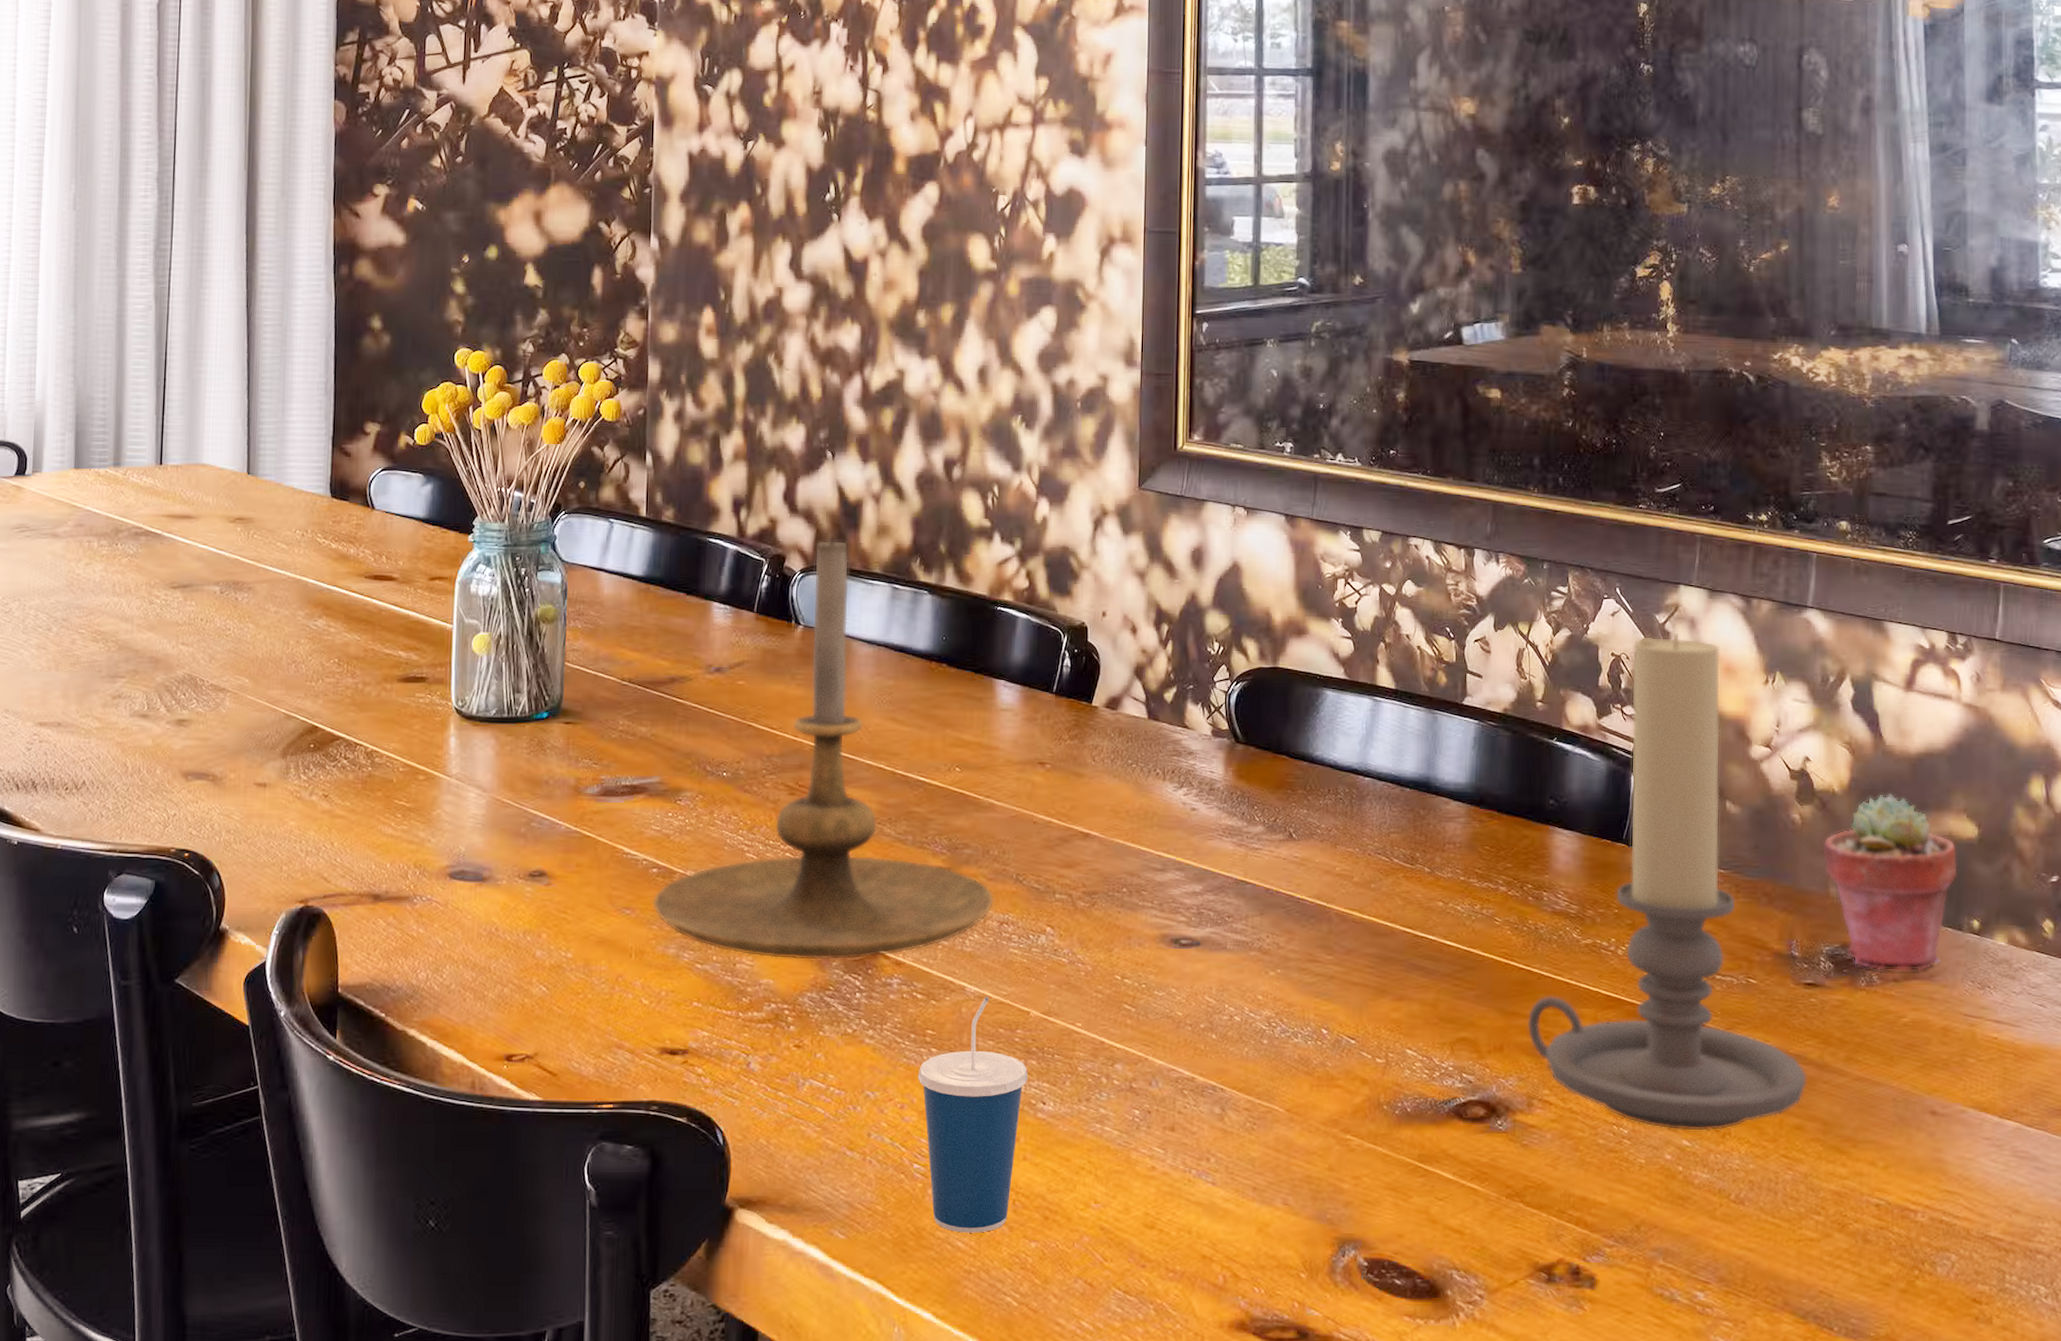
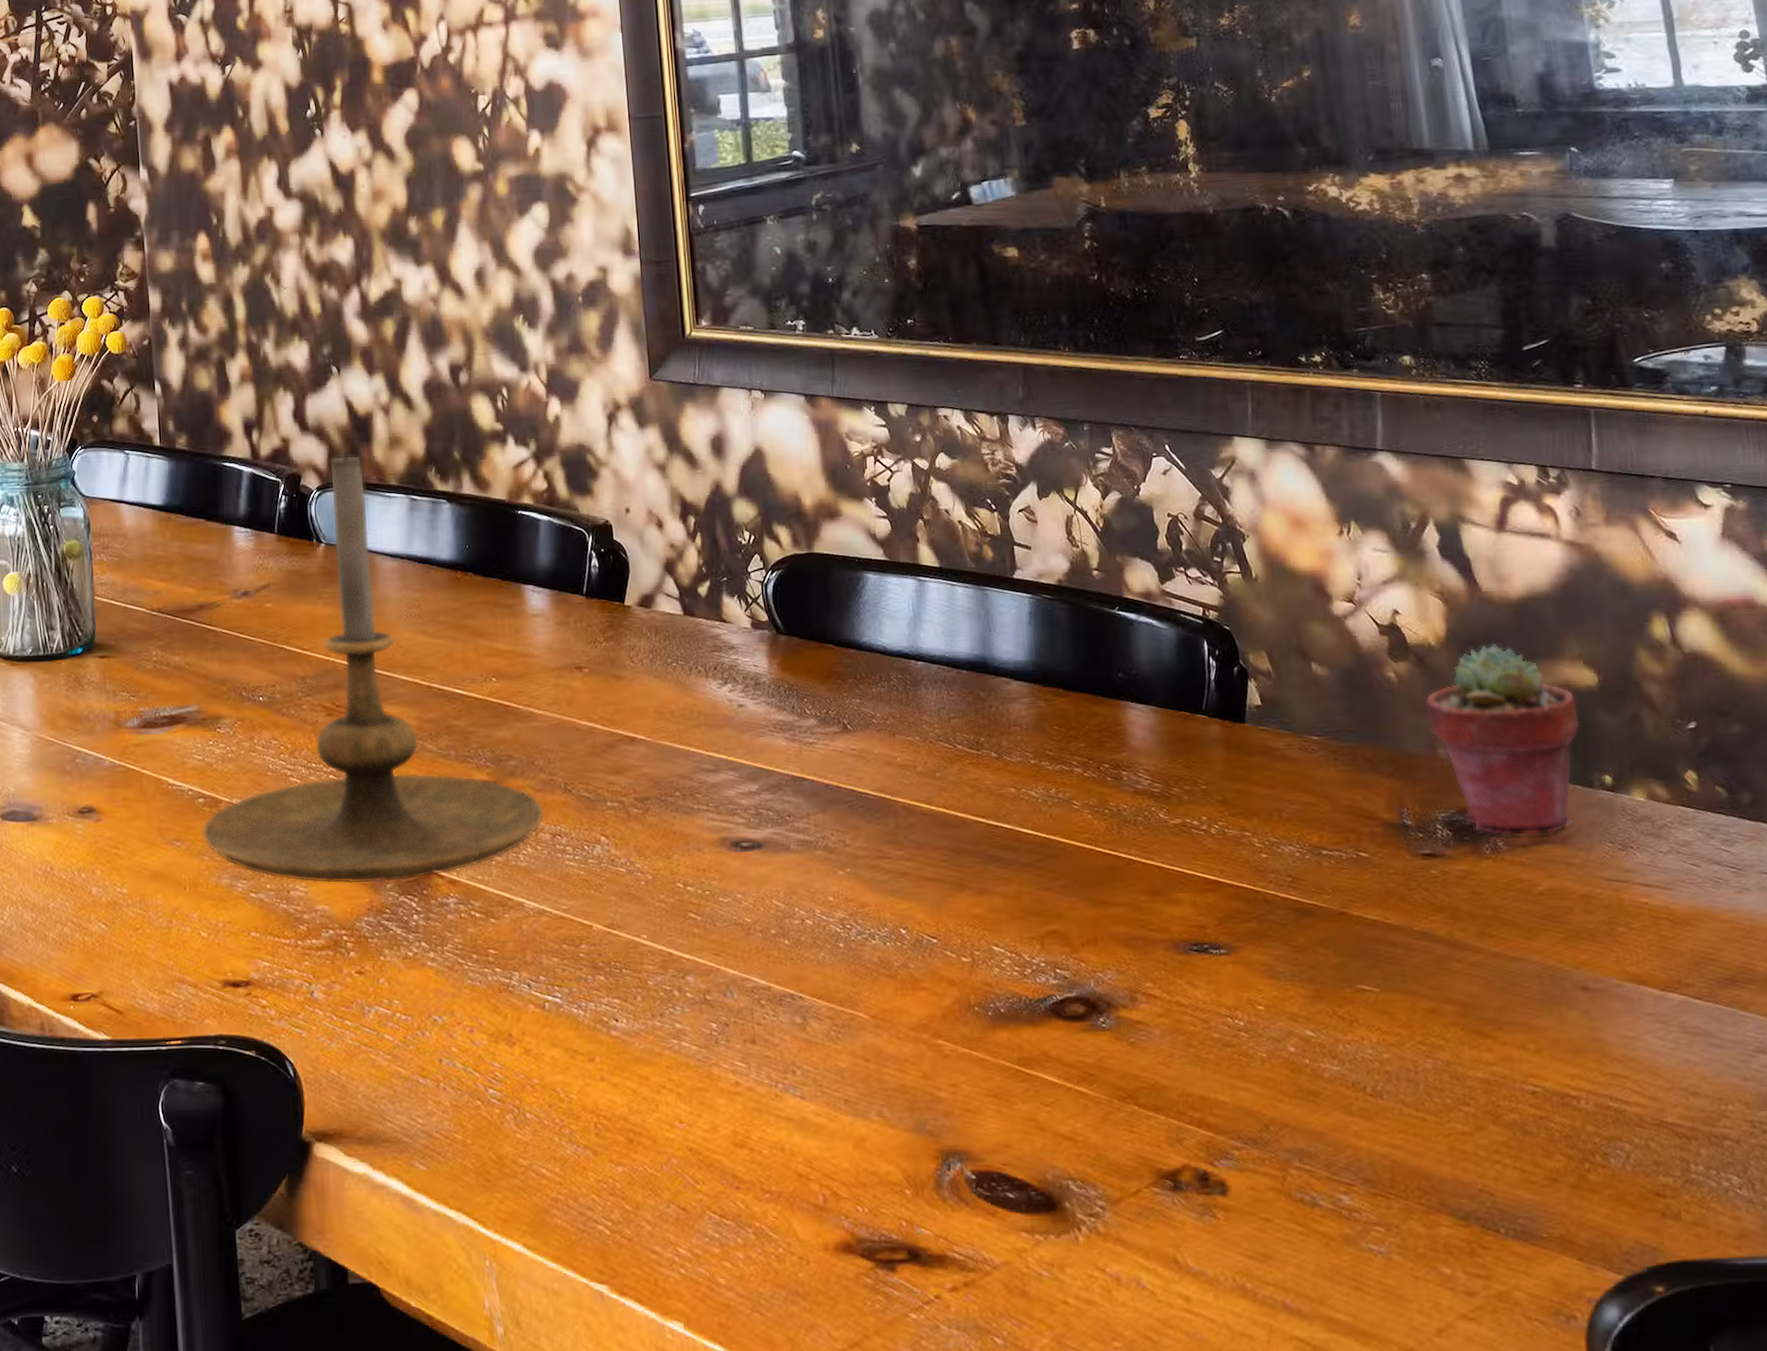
cup: present [917,996,1029,1233] -> none [484,912,598,1159]
candle holder: present [1527,633,1807,1132] -> none [1120,487,1438,1021]

